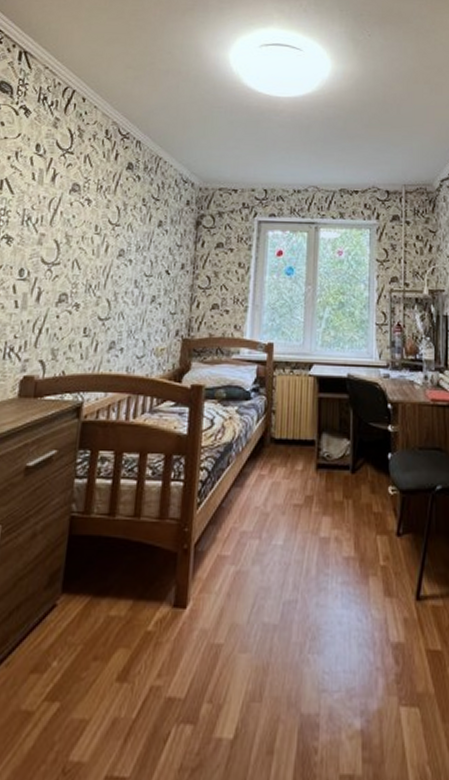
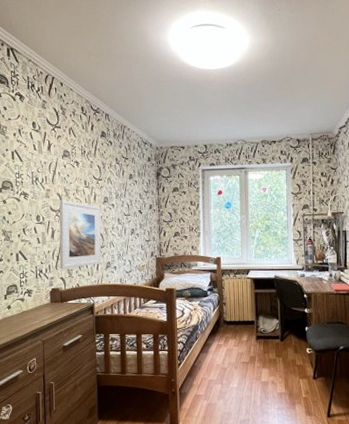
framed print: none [40,250,113,348] -> present [59,200,102,269]

